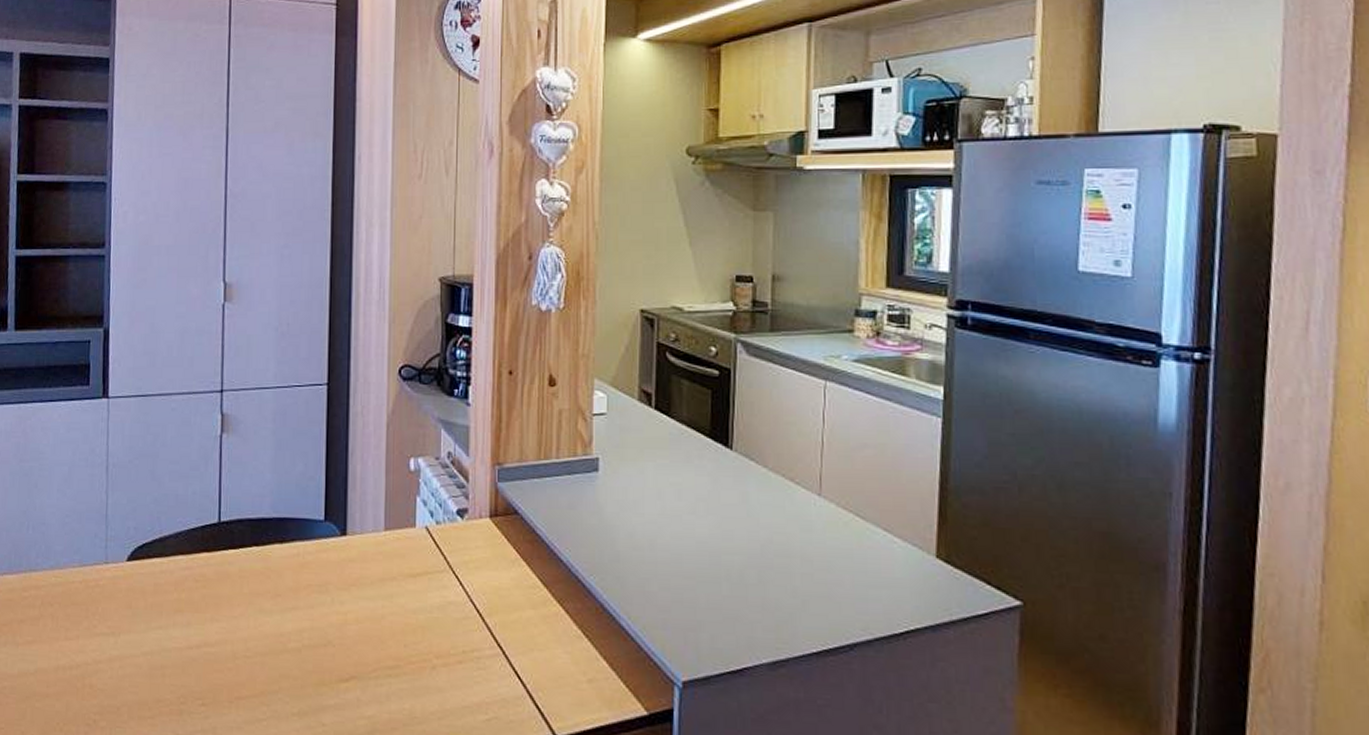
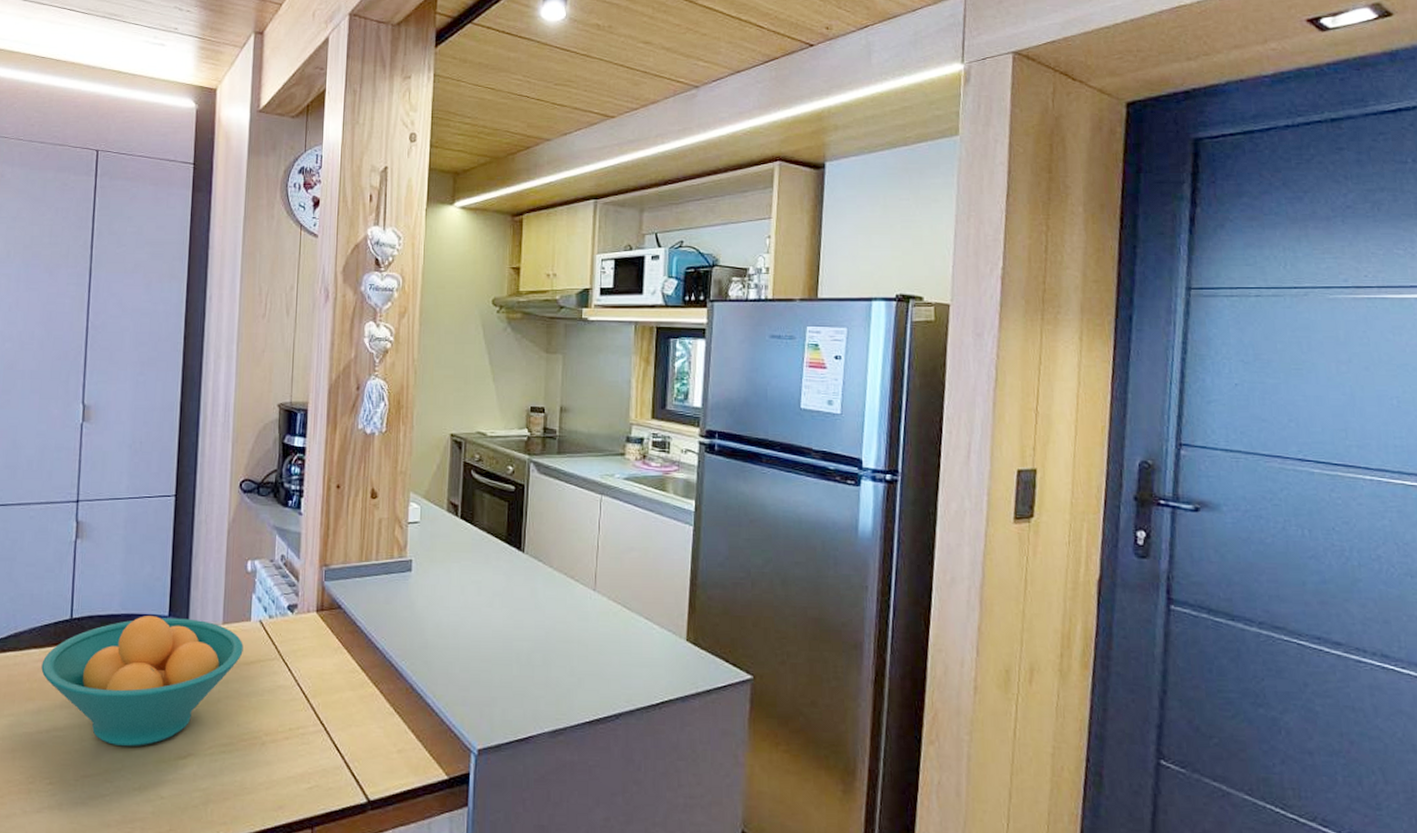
fruit bowl: none [189,520,408,667] -> present [41,616,243,747]

